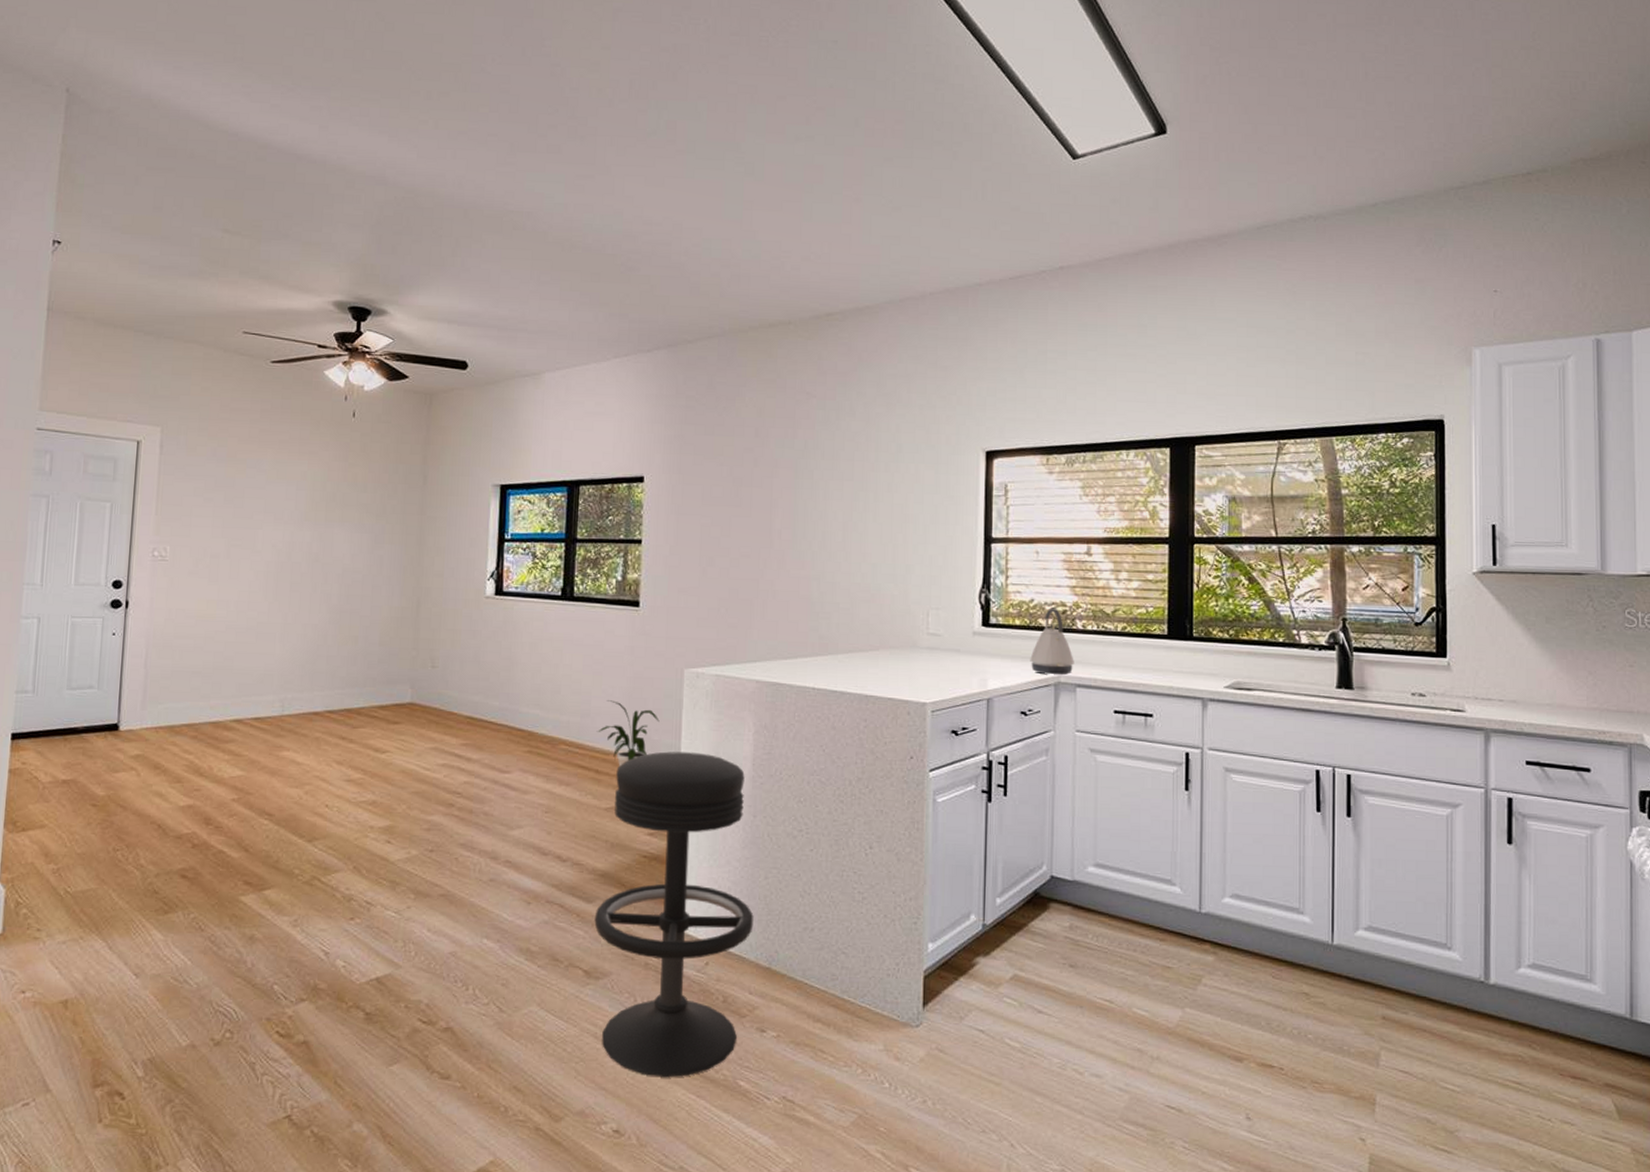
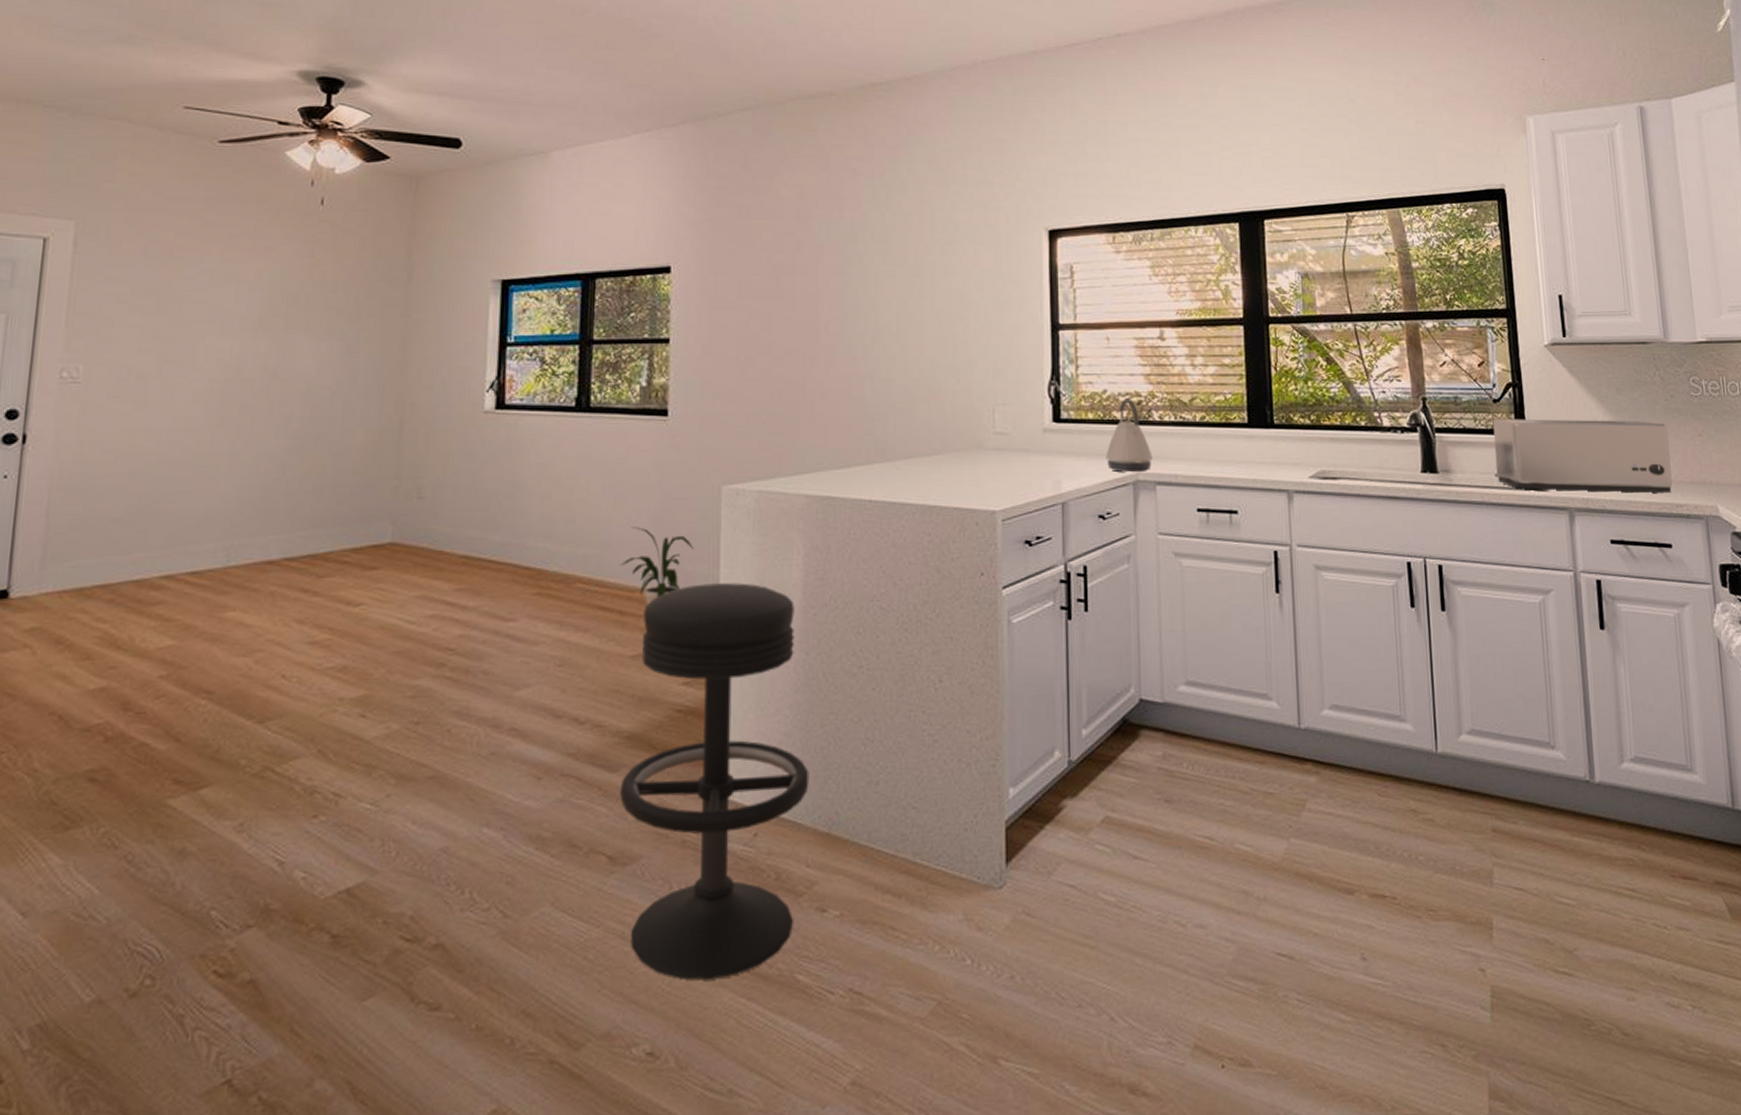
toaster: none [1413,641,1597,720] -> present [1492,419,1673,494]

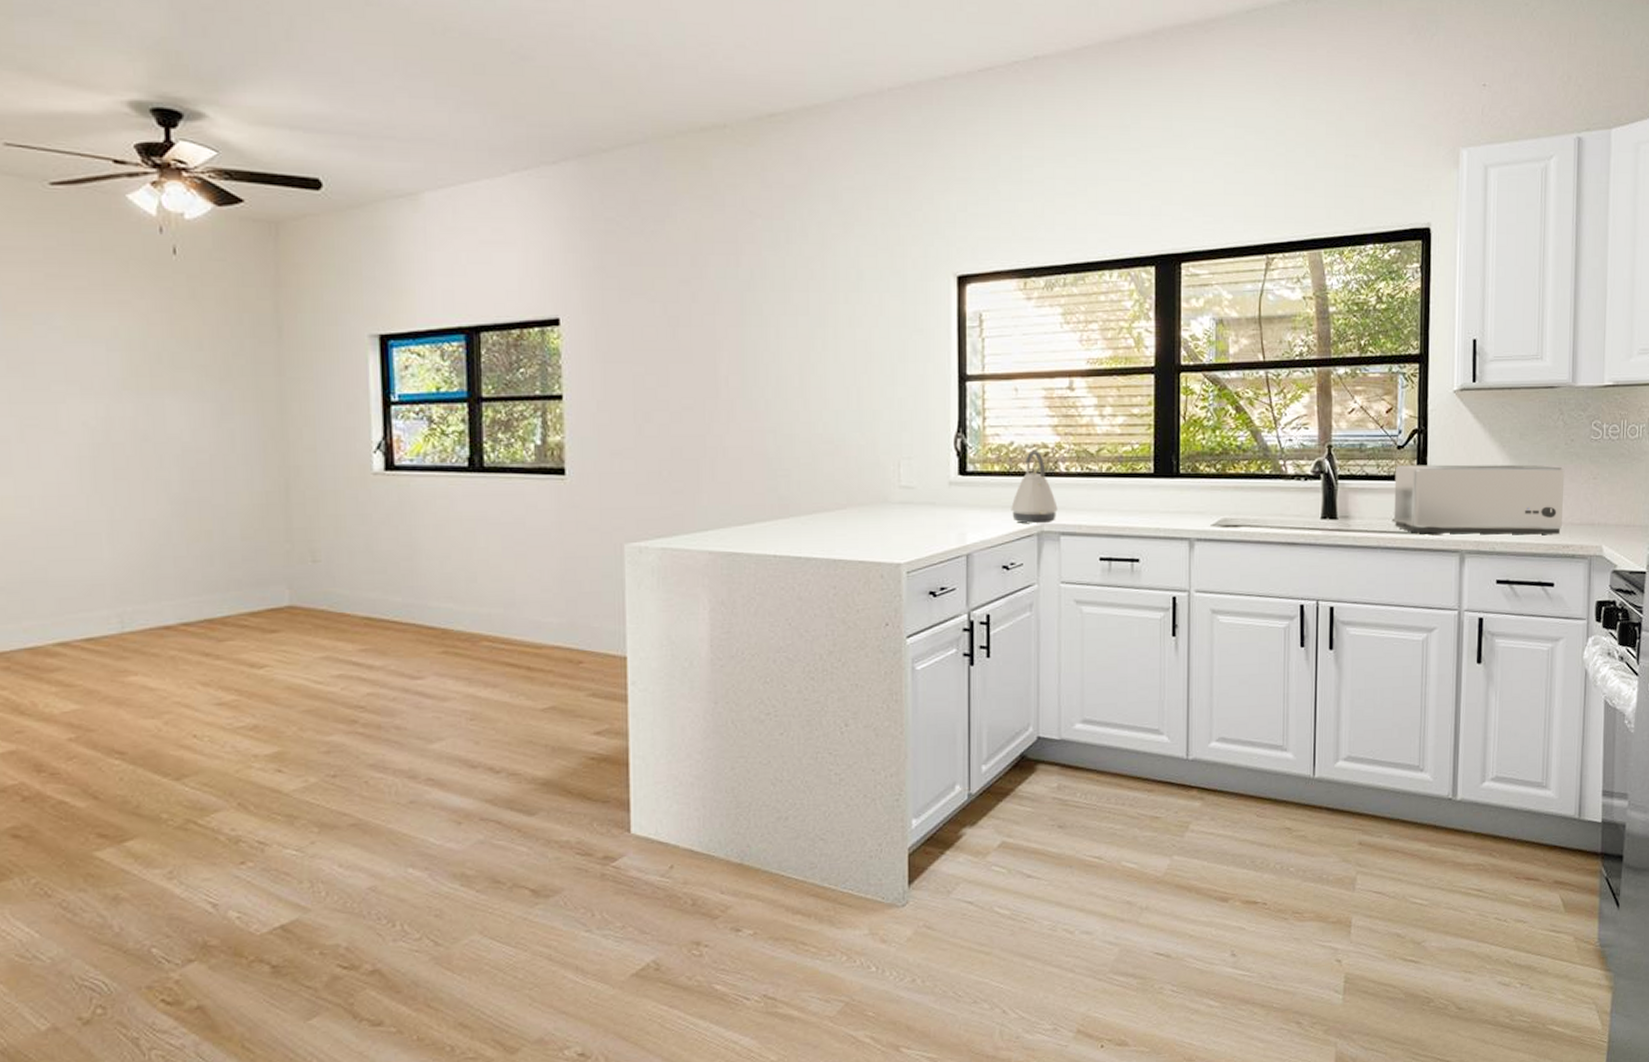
house plant: present [619,527,694,605] -> none [524,586,599,661]
bar stool: present [619,583,809,980] -> none [538,637,721,992]

